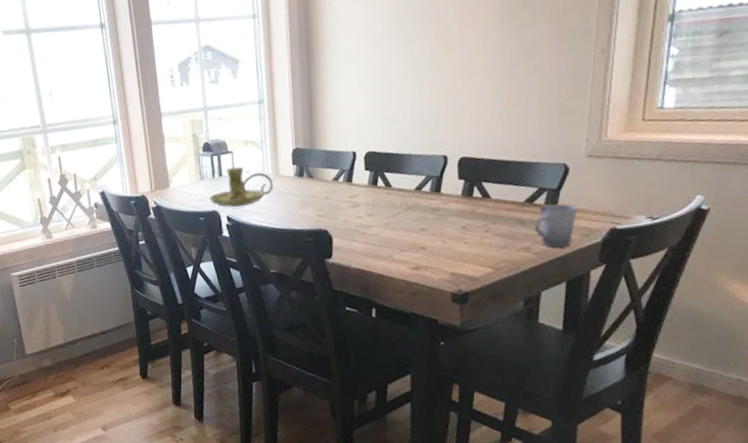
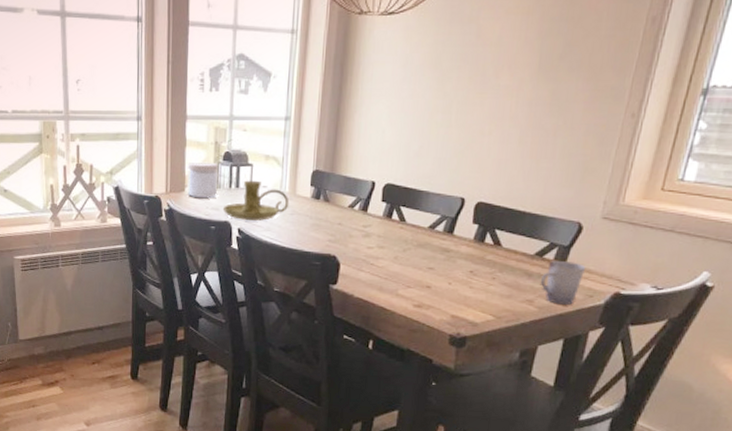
jar: none [169,154,201,192] -> present [187,161,218,198]

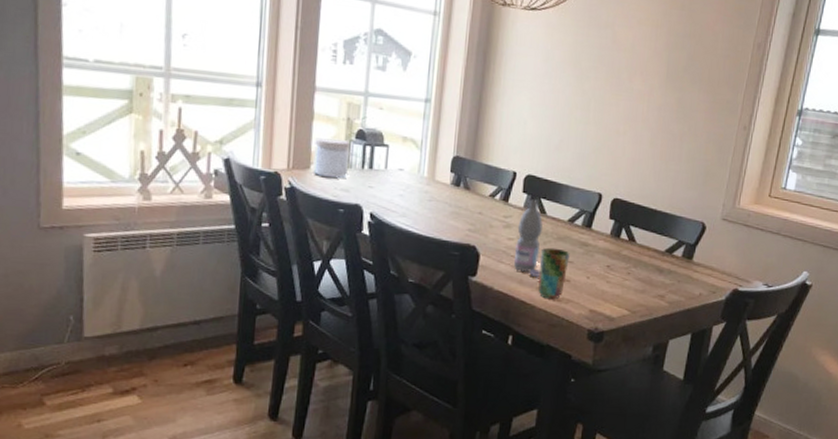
candle holder: present [223,180,289,221] -> none [354,161,428,206]
water bottle: none [374,207,403,284] -> present [514,199,544,277]
cup: none [398,254,431,305] -> present [538,247,570,299]
cup: present [541,261,586,305] -> none [671,258,710,300]

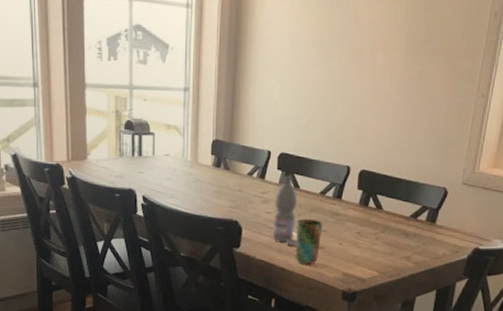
jar: present [313,136,350,178] -> none [88,129,120,166]

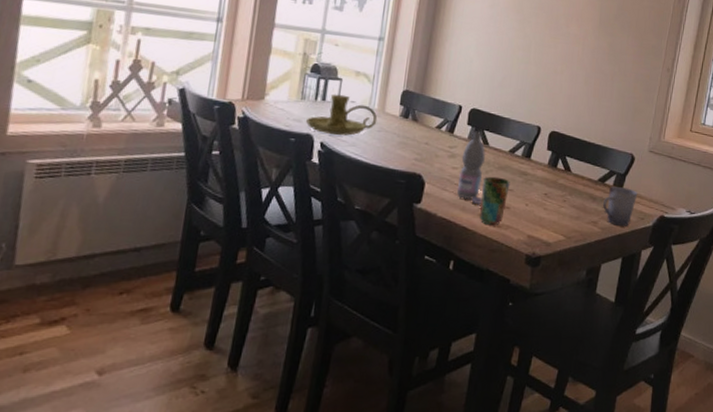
candle holder: none [127,148,192,188] -> present [306,94,378,136]
cup: none [416,222,452,260] -> present [603,186,638,226]

